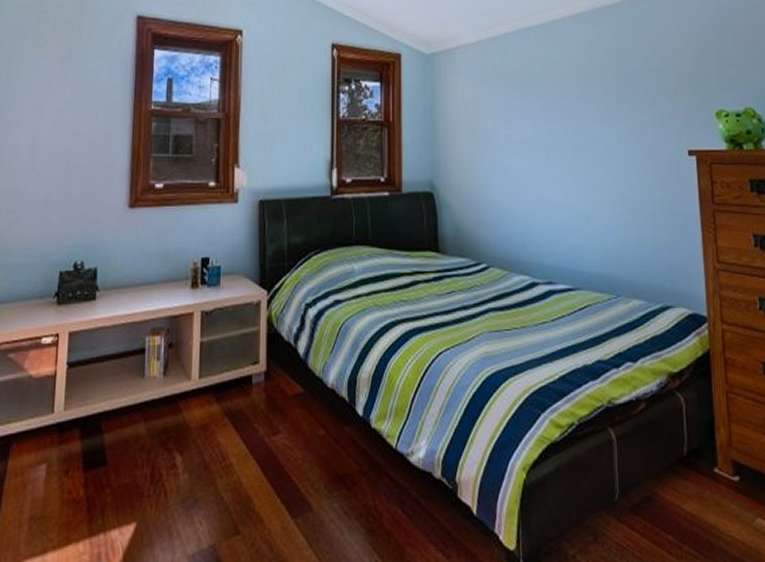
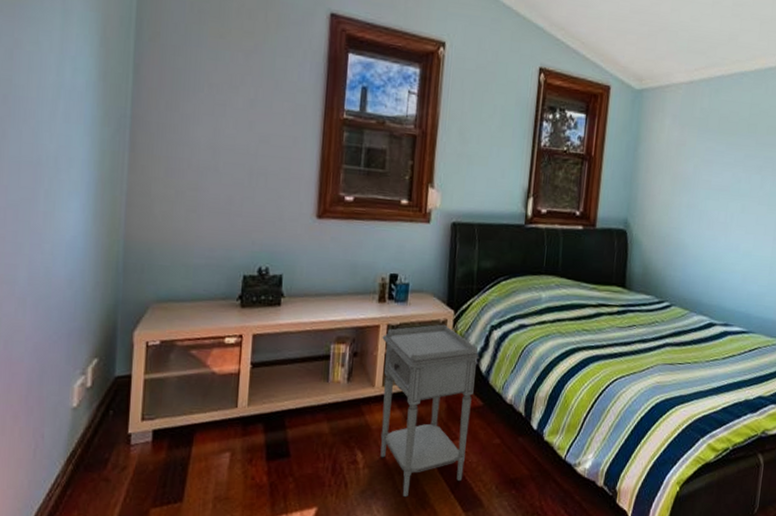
nightstand: none [196,306,296,504] -> present [380,324,479,497]

